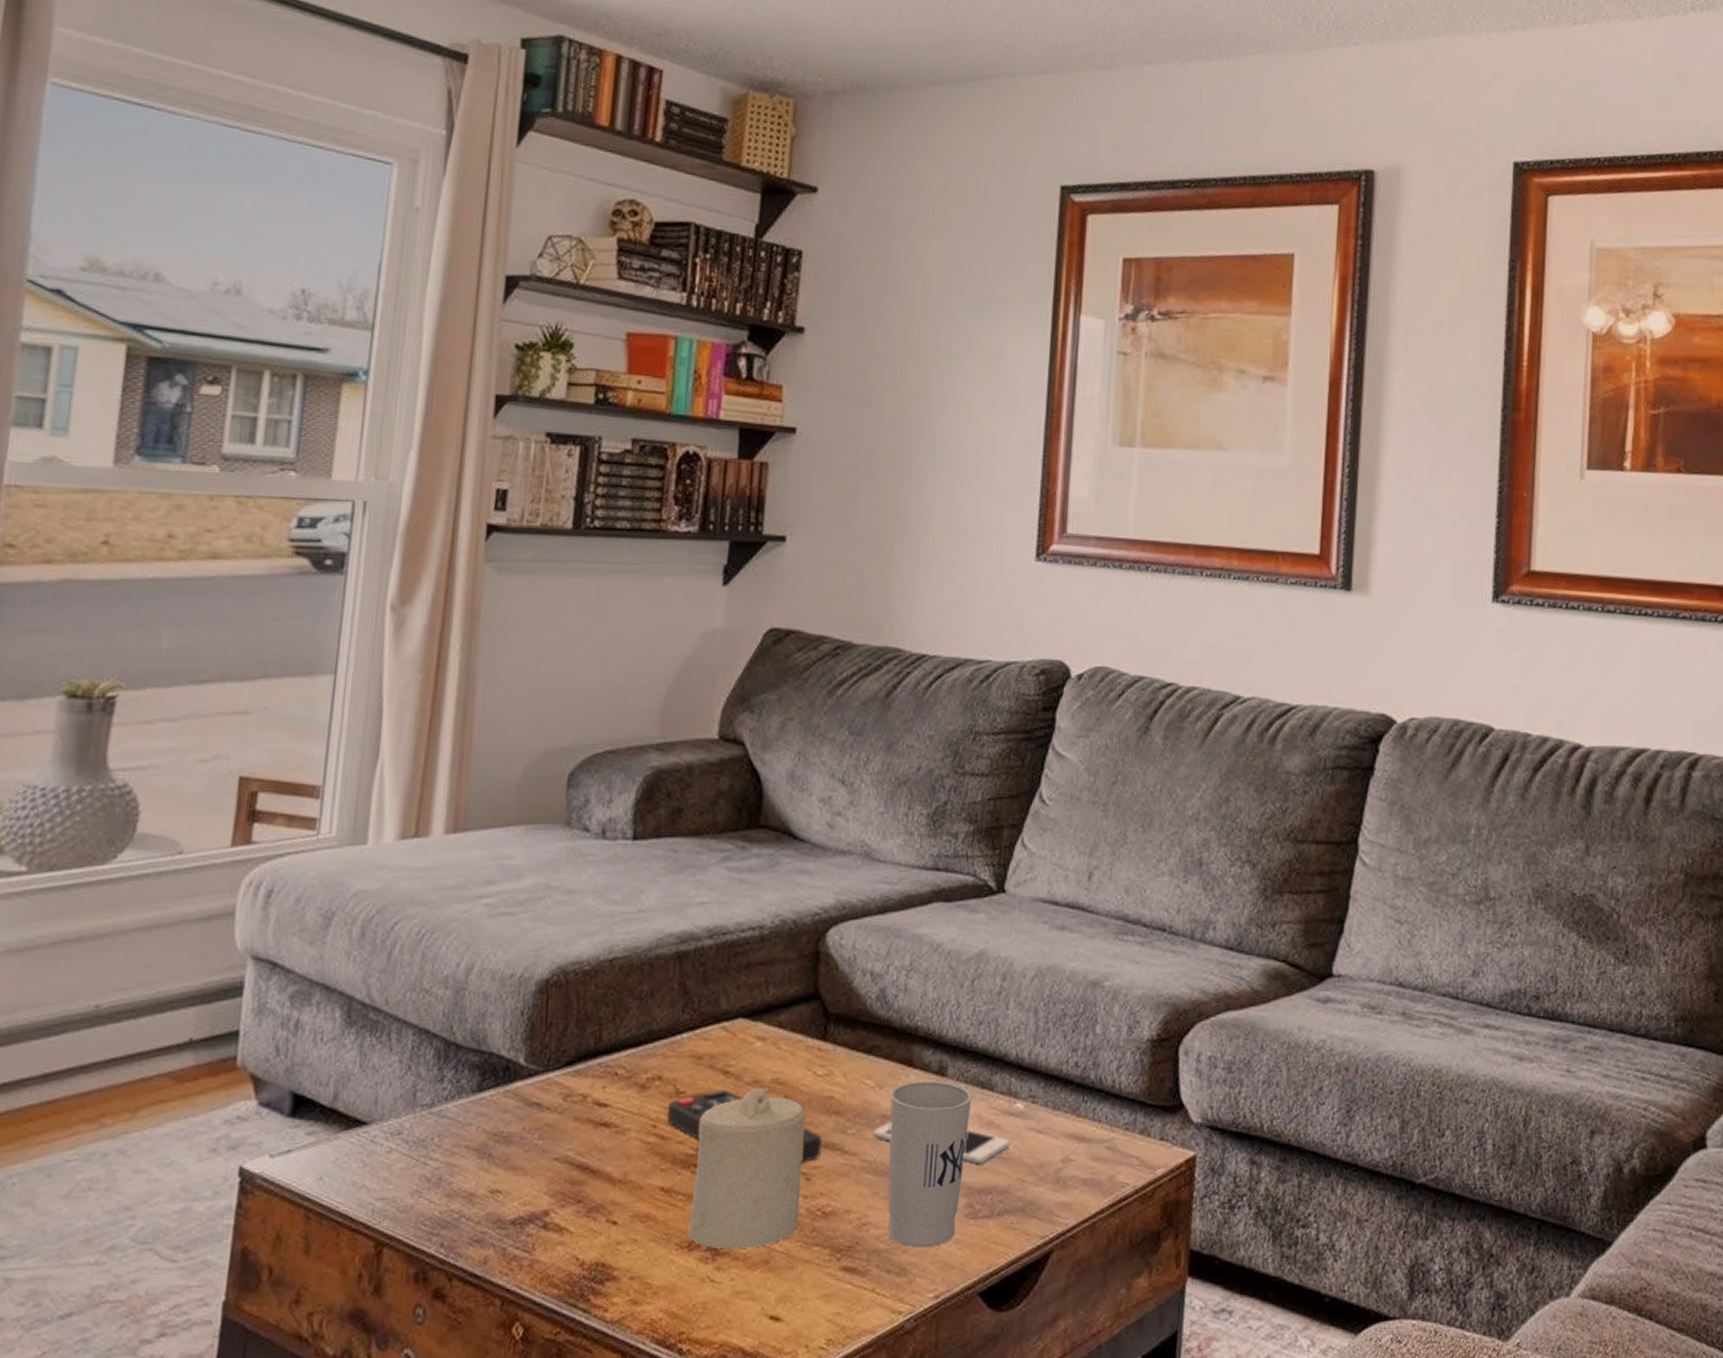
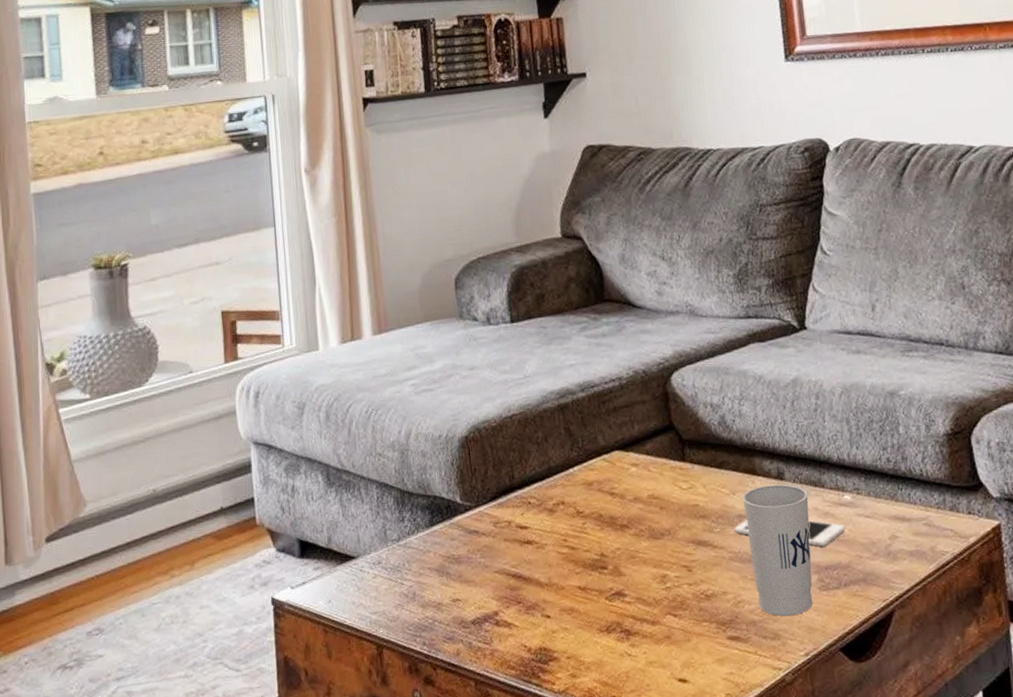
remote control: present [667,1088,823,1164] -> none [573,507,697,559]
candle: present [687,1087,806,1250] -> none [599,502,688,630]

